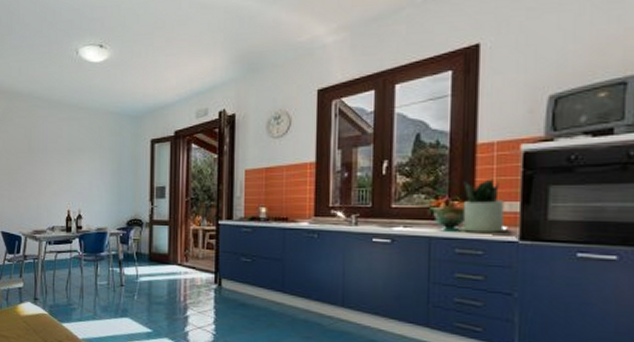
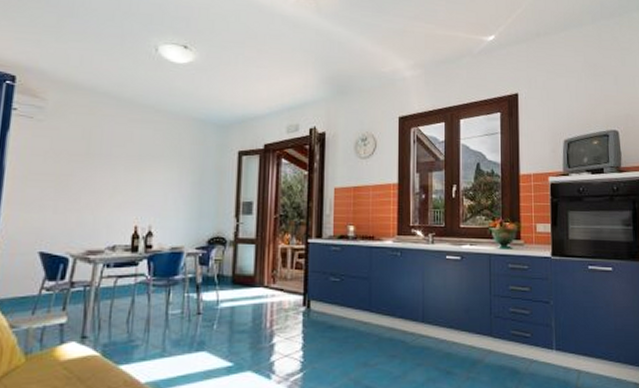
planter: present [460,179,508,233] -> none [511,204,544,250]

